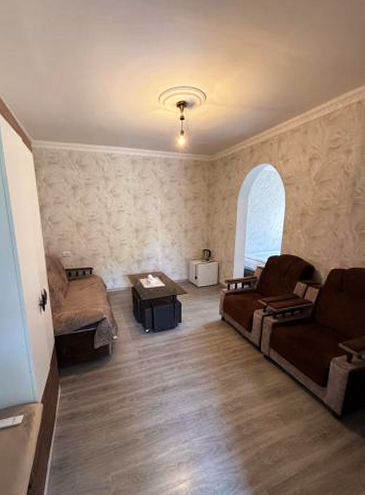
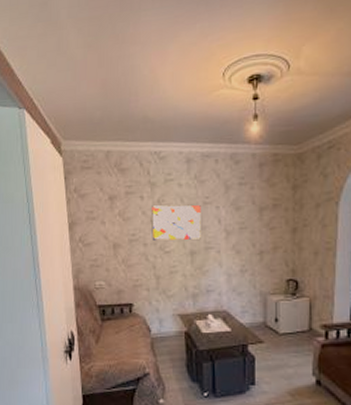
wall art: none [106,193,143,221] -> present [152,204,201,240]

